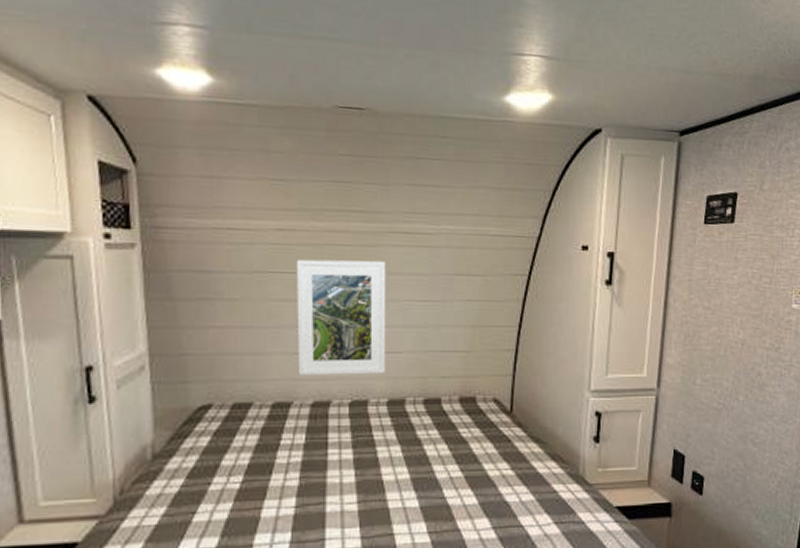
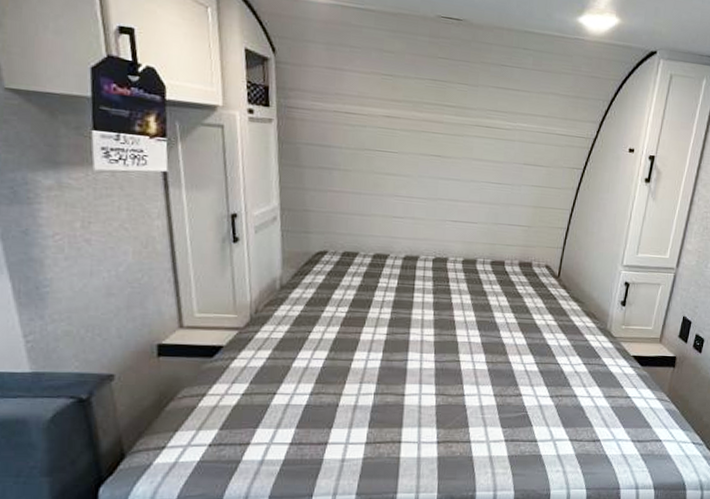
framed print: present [296,259,387,375] -> none [395,142,470,239]

